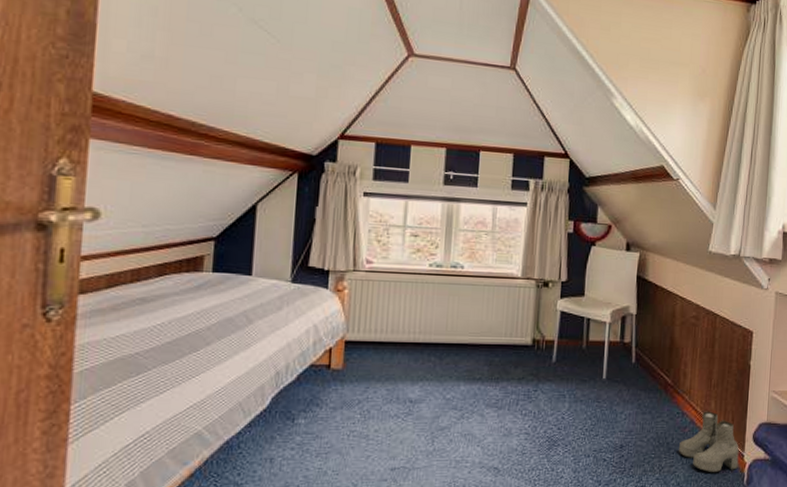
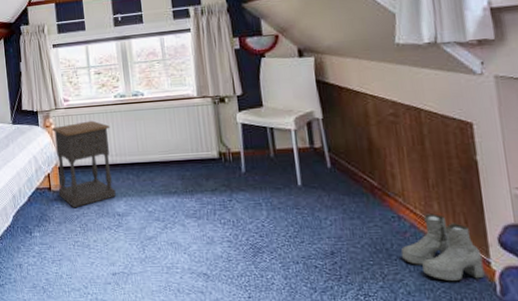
nightstand: none [339,289,418,390] -> present [51,120,116,207]

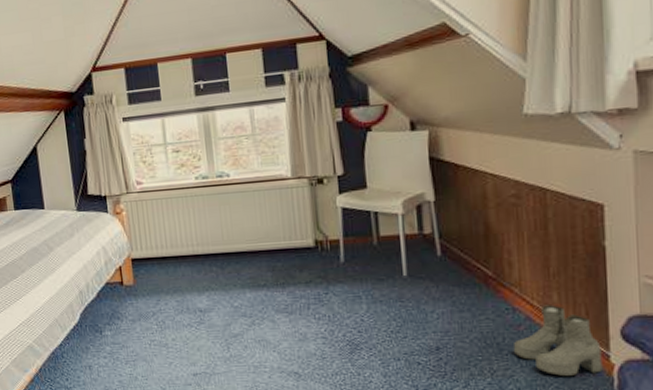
nightstand: present [51,120,116,207] -> none [122,206,197,303]

